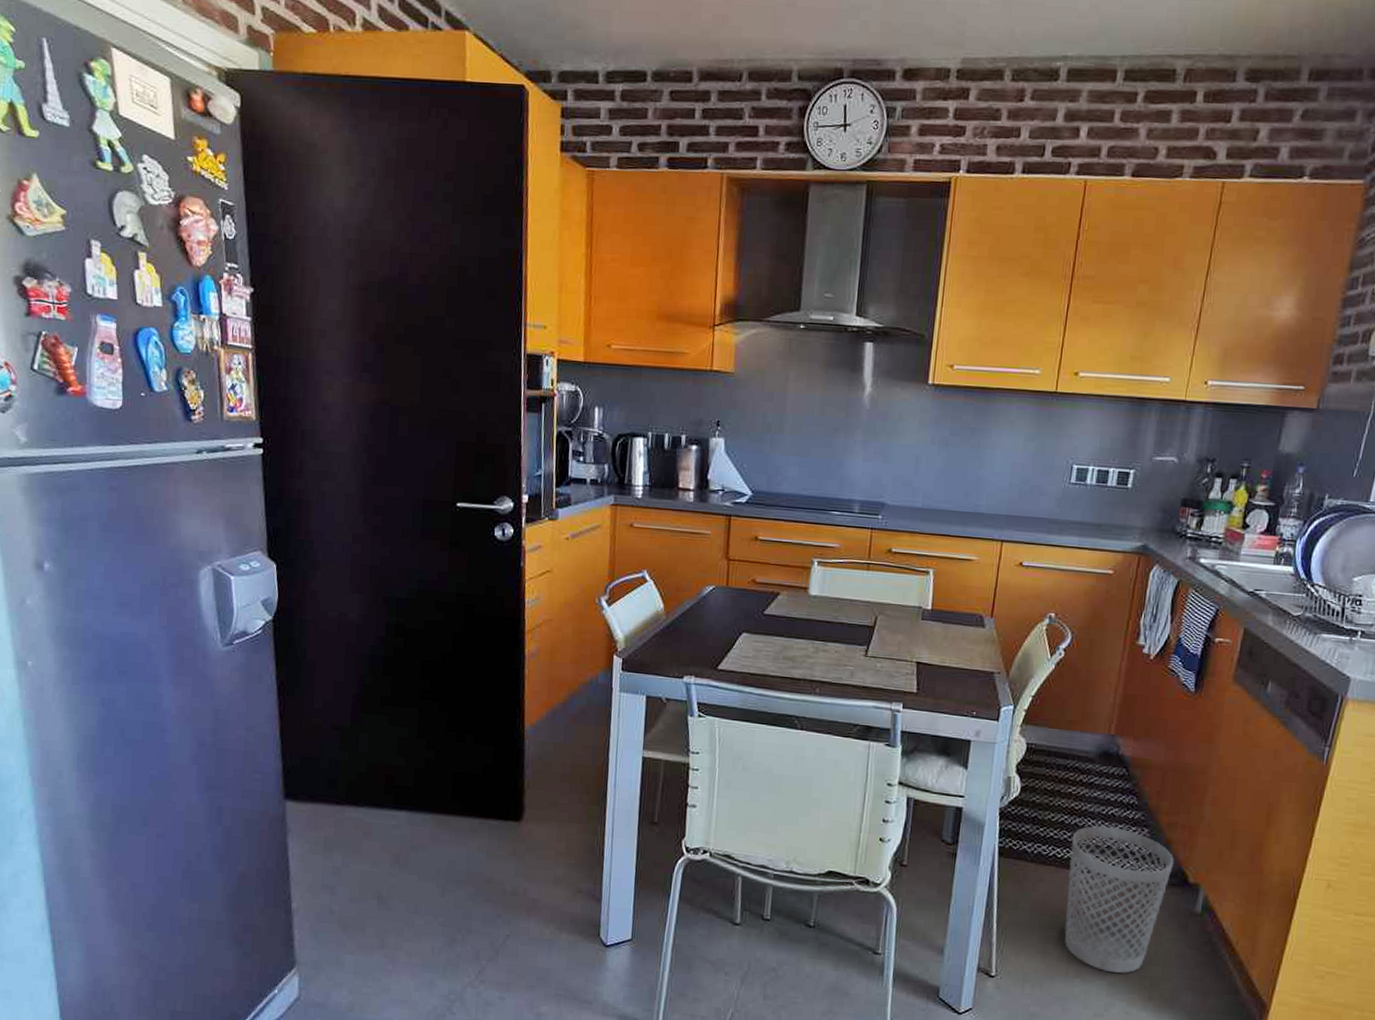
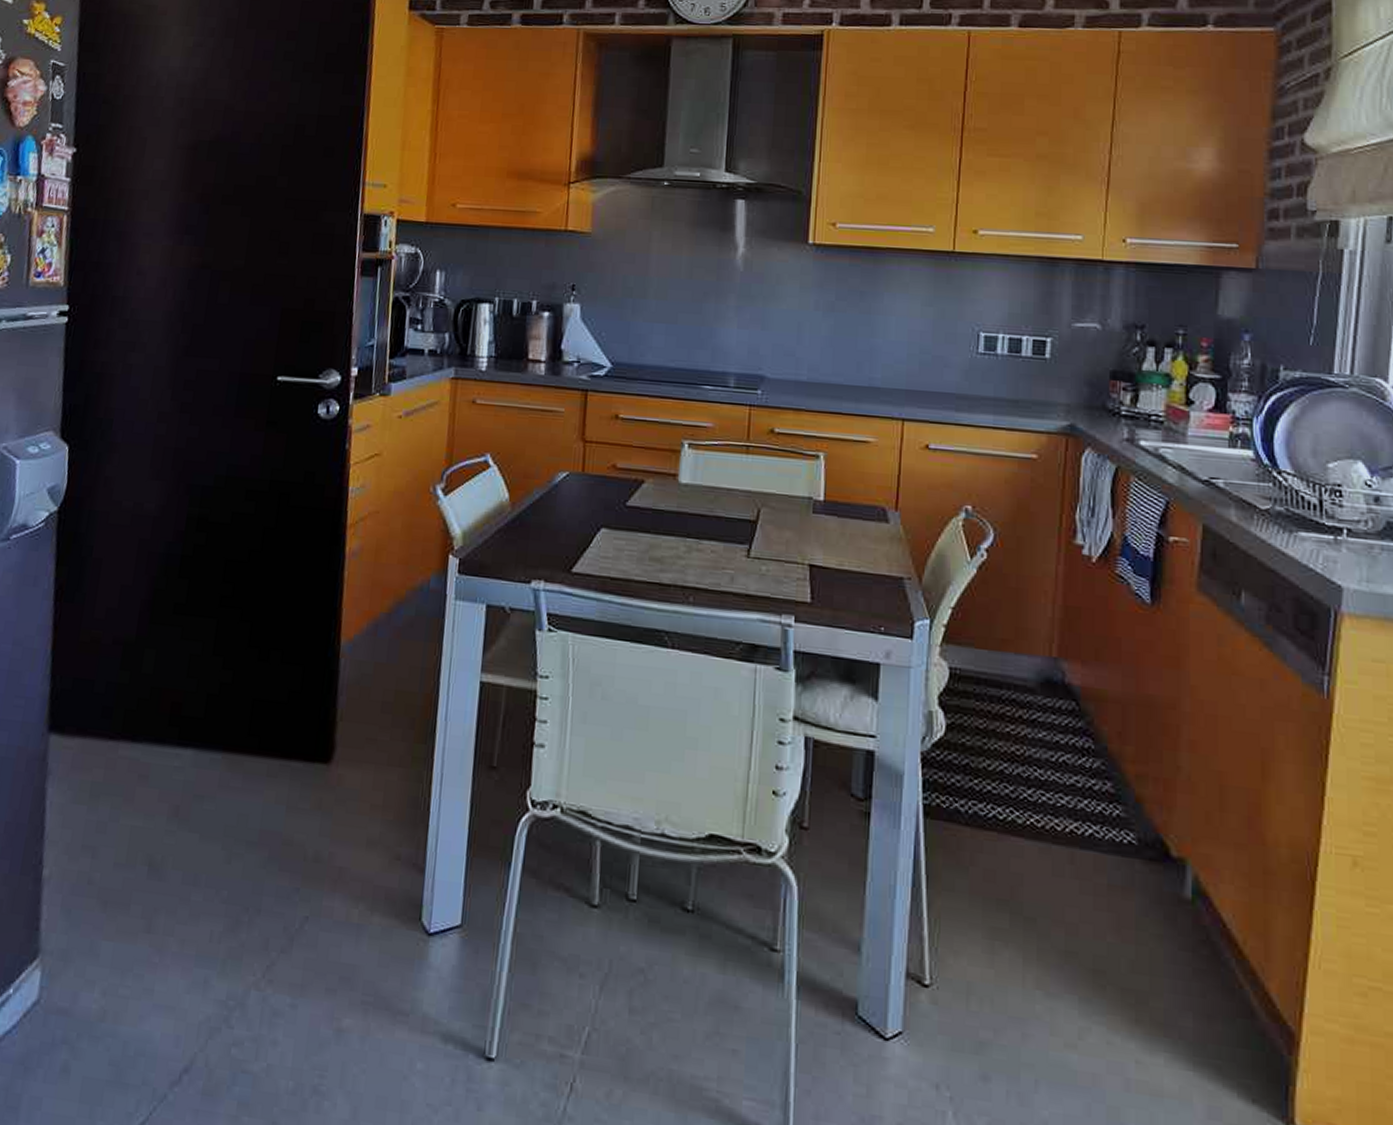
wastebasket: present [1064,826,1174,974] -> none [1014,777,1149,985]

